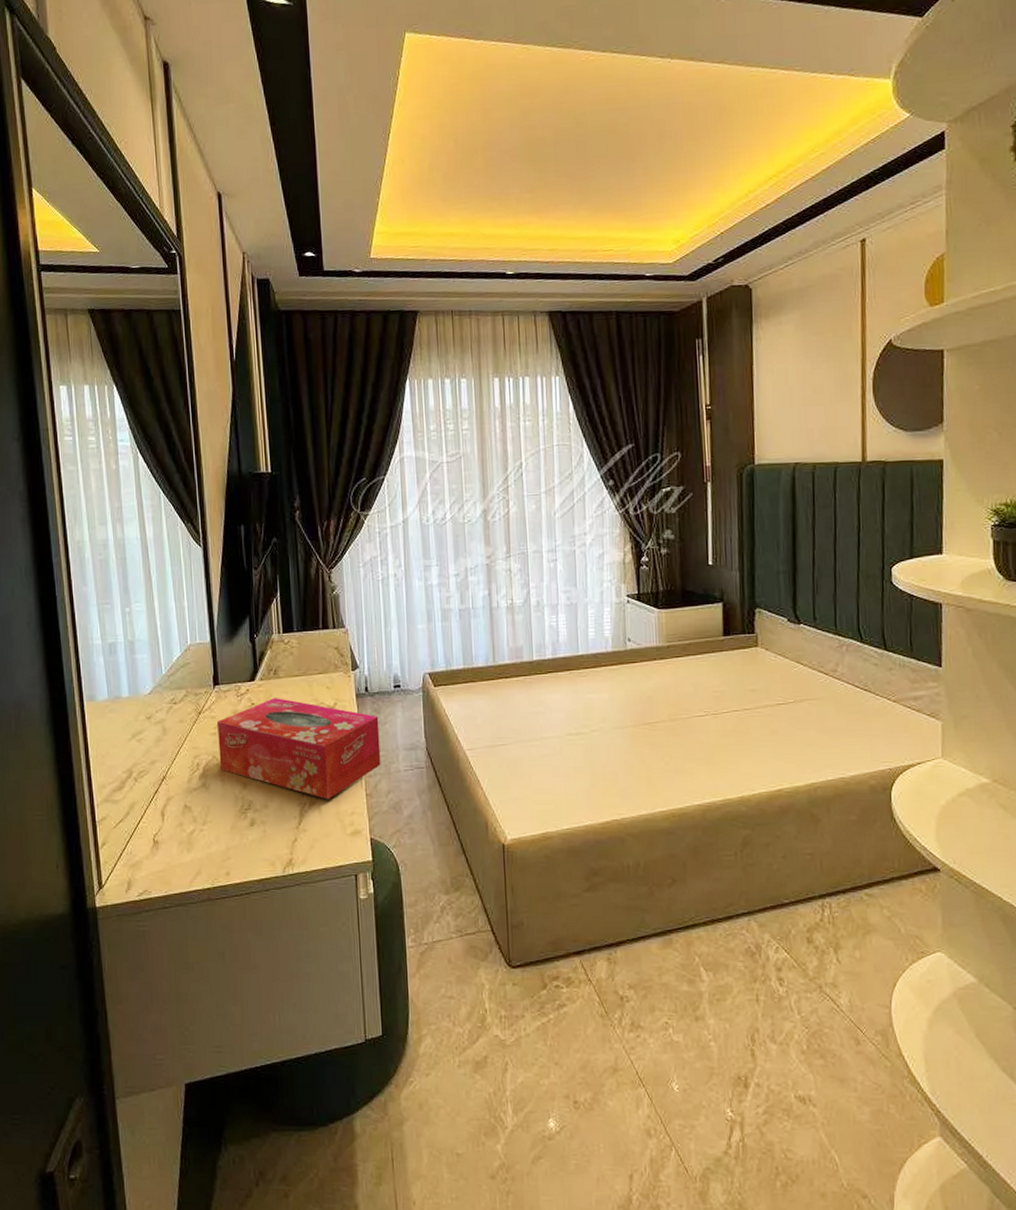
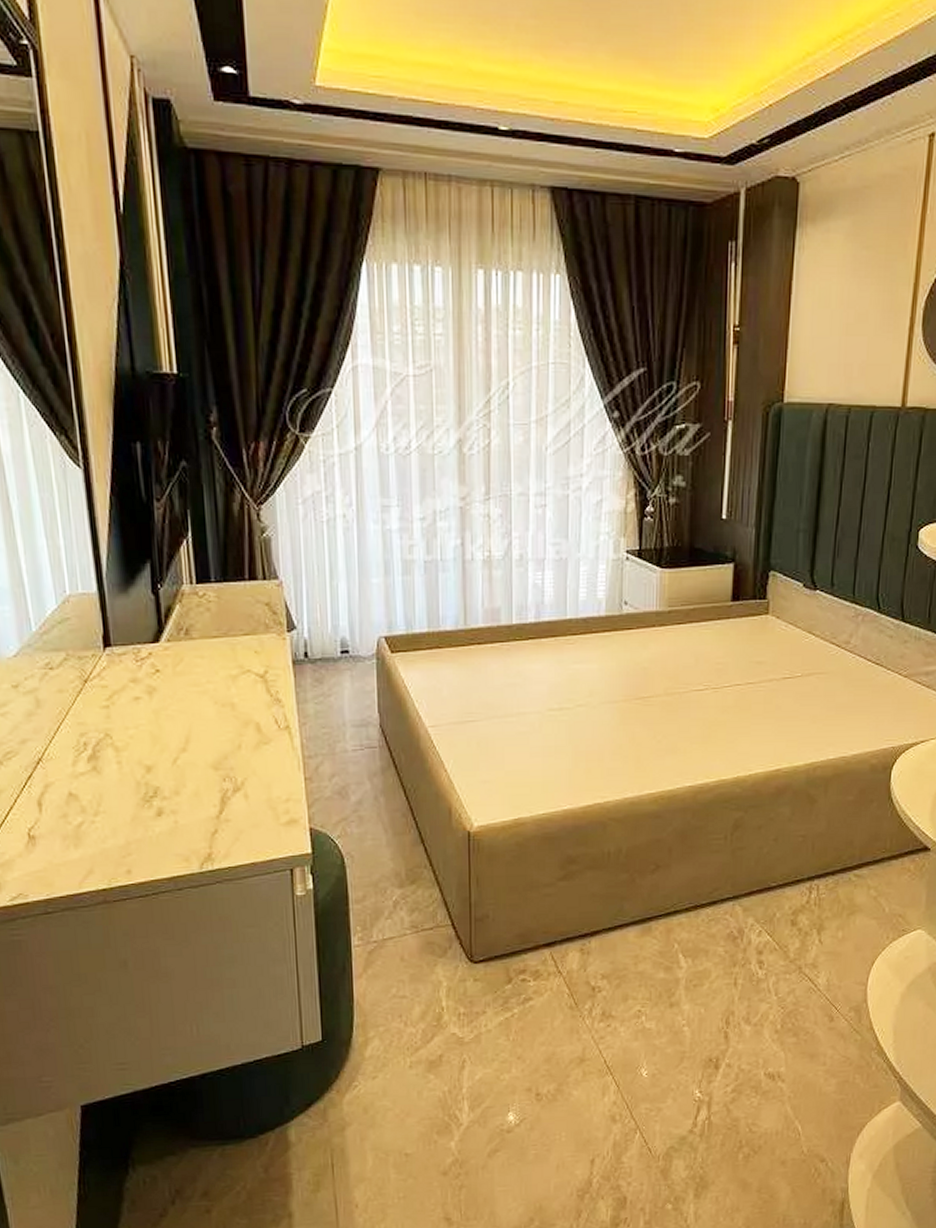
tissue box: present [217,697,381,800] -> none [110,662,324,785]

